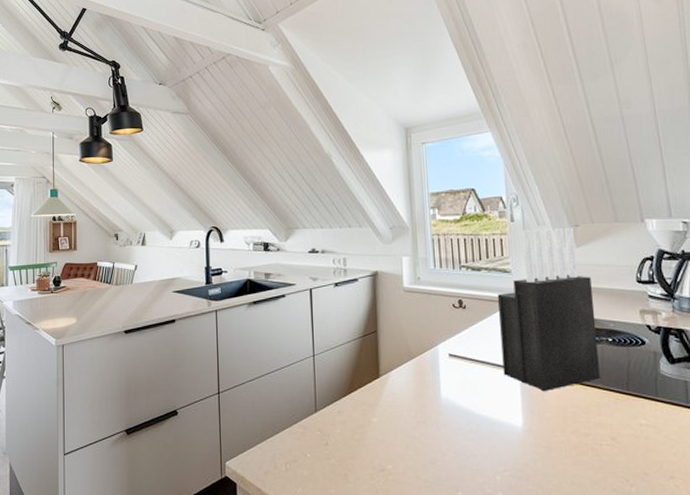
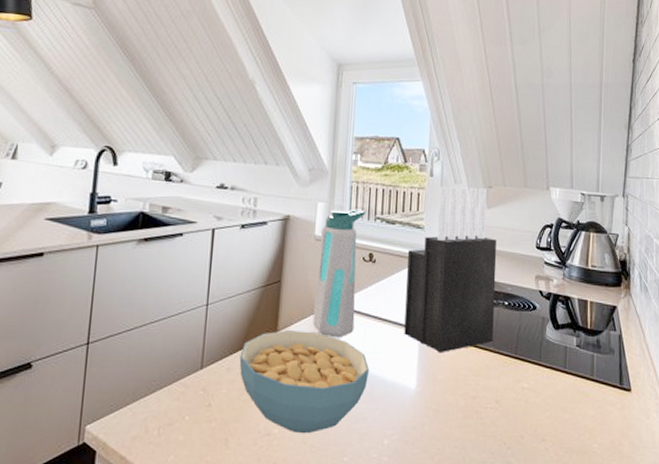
cereal bowl: none [348,375,473,470] -> present [239,330,369,434]
water bottle: none [409,259,453,381] -> present [313,209,366,338]

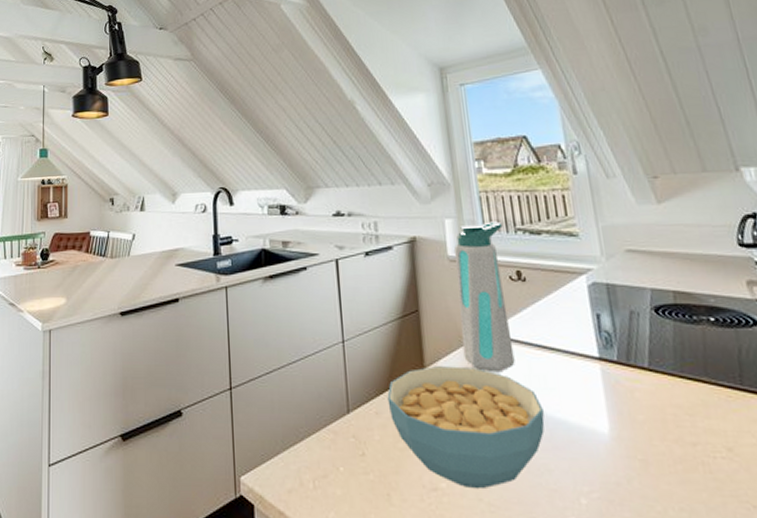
knife block: present [404,186,497,353] -> none [563,180,704,387]

